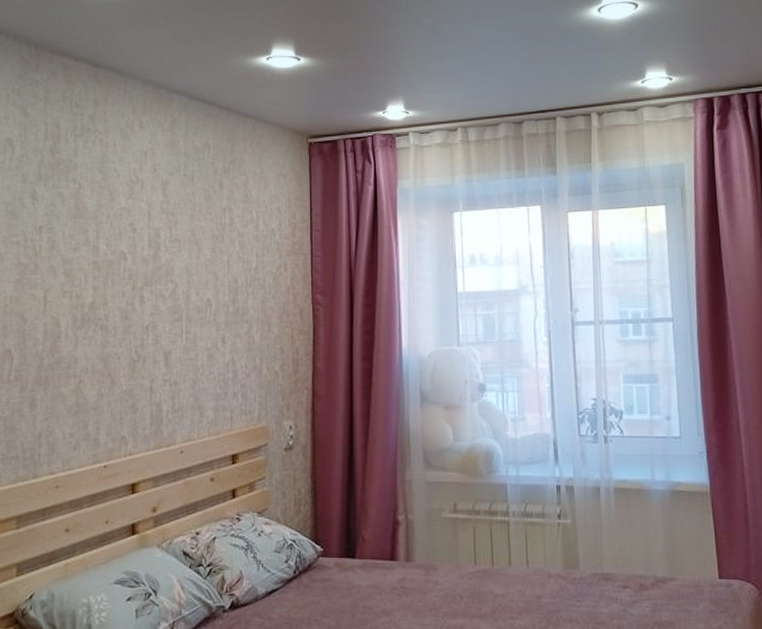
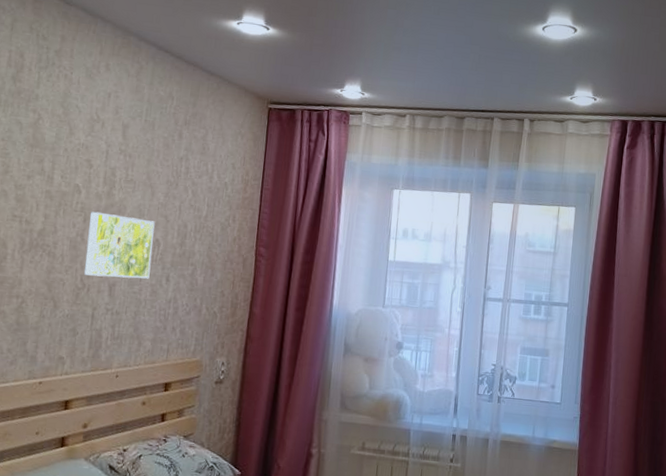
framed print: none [137,277,205,346] -> present [83,211,155,279]

